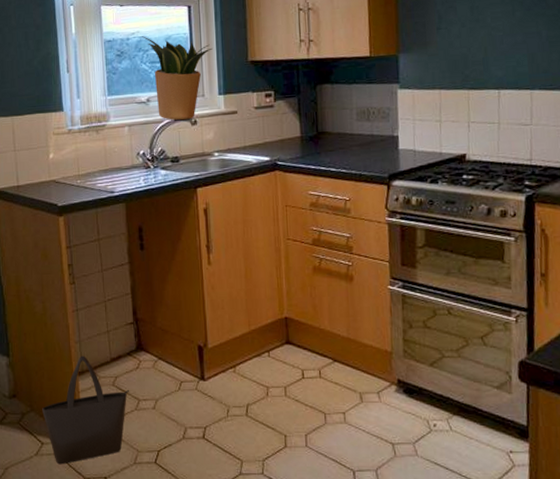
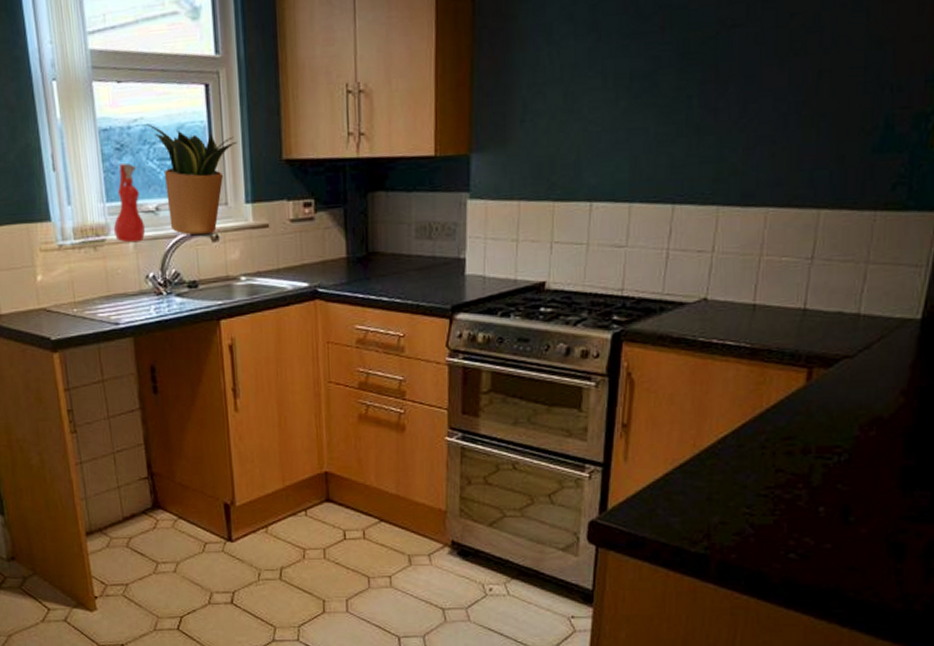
shopping bag: present [42,355,130,465] -> none [46,514,147,632]
spray bottle: none [112,65,139,127] -> present [113,162,146,243]

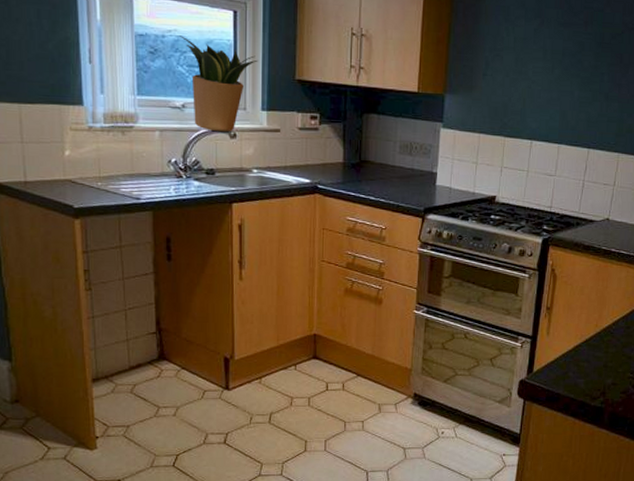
spray bottle: present [113,162,146,243] -> none [141,64,172,132]

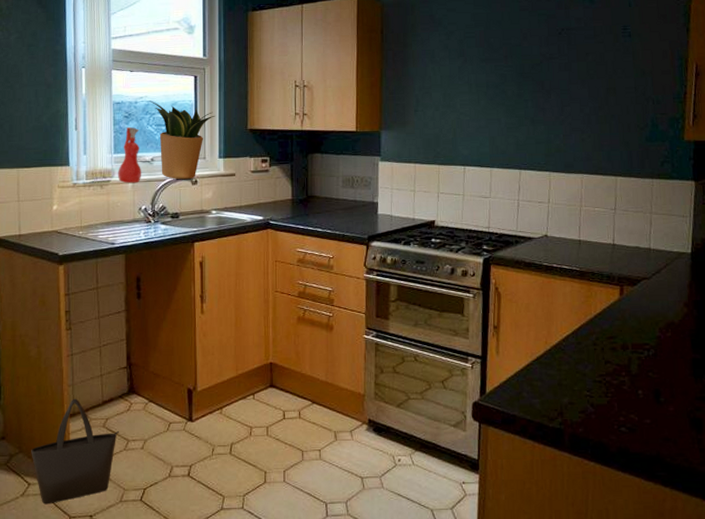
shopping bag: none [50,363,149,469] -> present [31,398,120,505]
spray bottle: none [141,64,172,132] -> present [117,126,142,184]

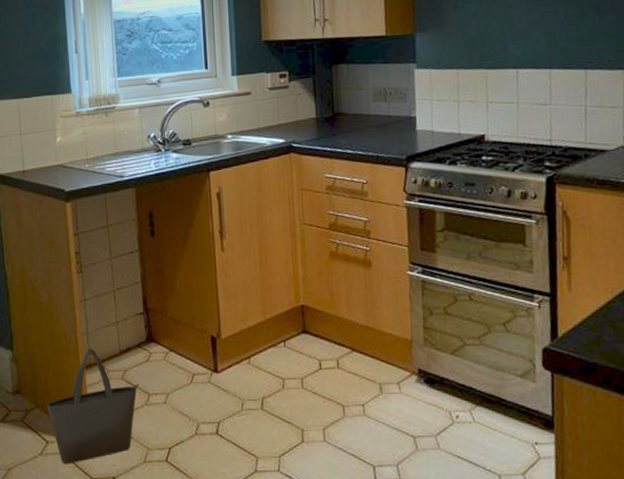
spray bottle: present [117,126,142,184] -> none [122,46,149,109]
potted plant: present [150,100,215,180] -> none [153,16,225,103]

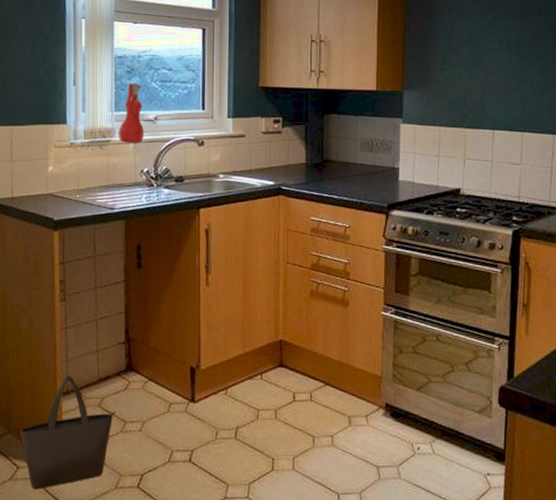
spray bottle: none [122,46,149,109] -> present [118,82,145,144]

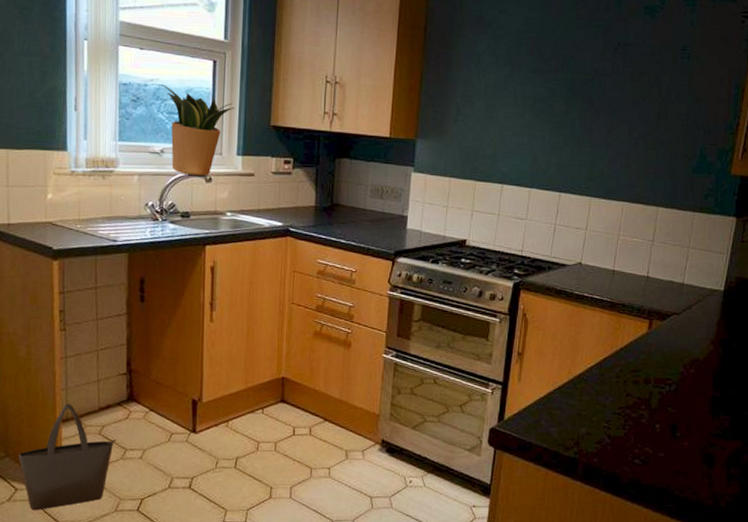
spray bottle: present [118,82,145,144] -> none [121,111,150,176]
potted plant: none [154,55,224,141] -> present [161,84,235,177]

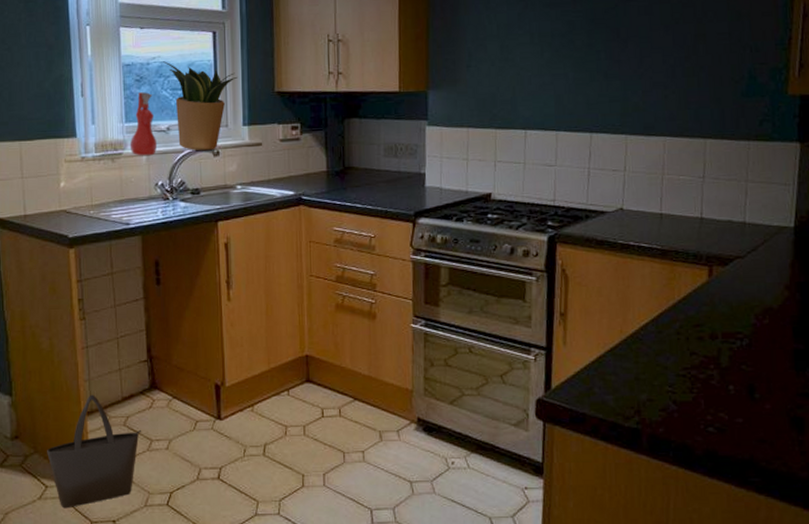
spray bottle: none [121,111,150,176] -> present [129,91,158,156]

